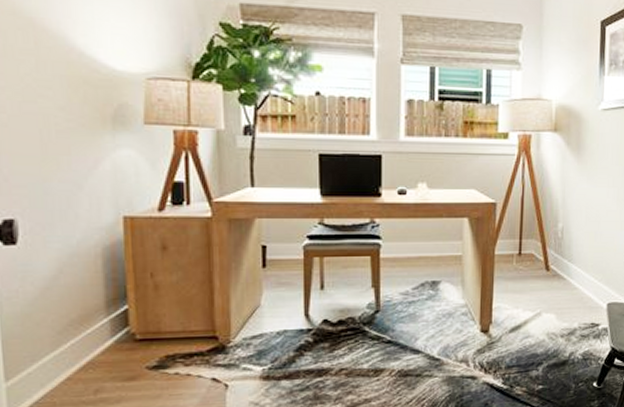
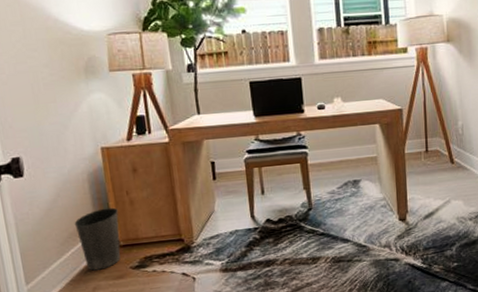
waste basket: none [78,291,138,369] -> present [74,207,121,271]

